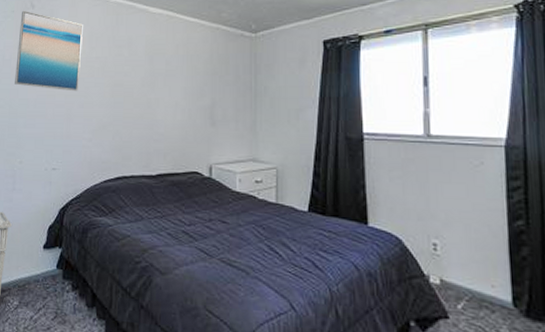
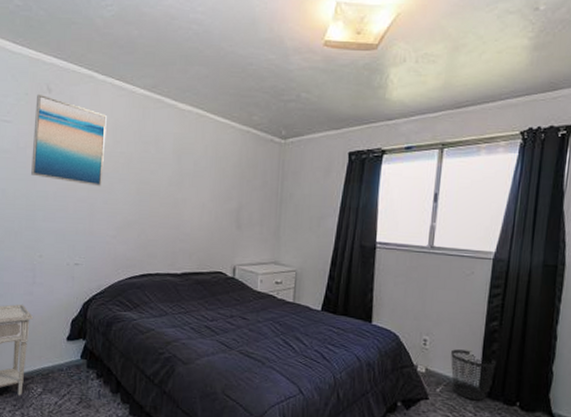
wastebasket: none [470,255,530,322] -> present [451,349,496,401]

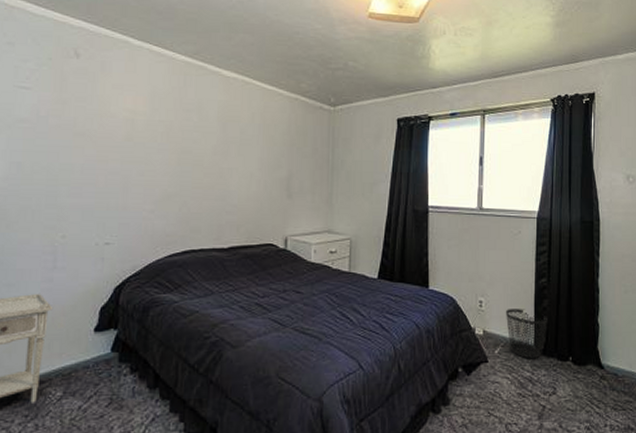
wall art: present [31,93,107,187] -> none [54,58,143,158]

